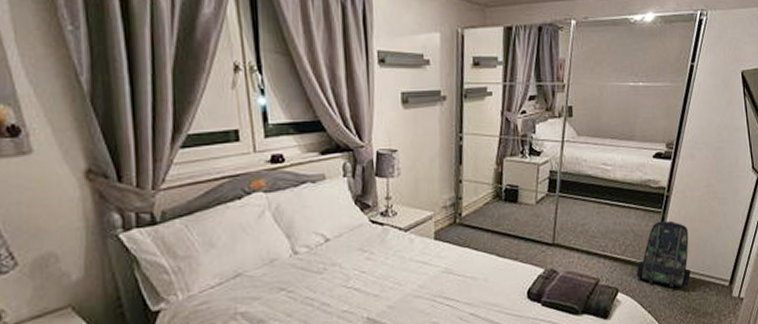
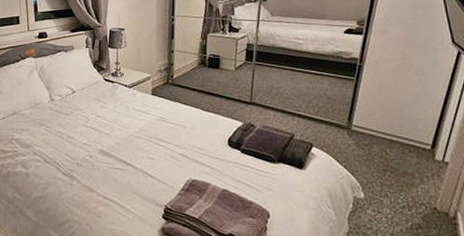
backpack: present [636,220,691,288] -> none [330,87,388,147]

